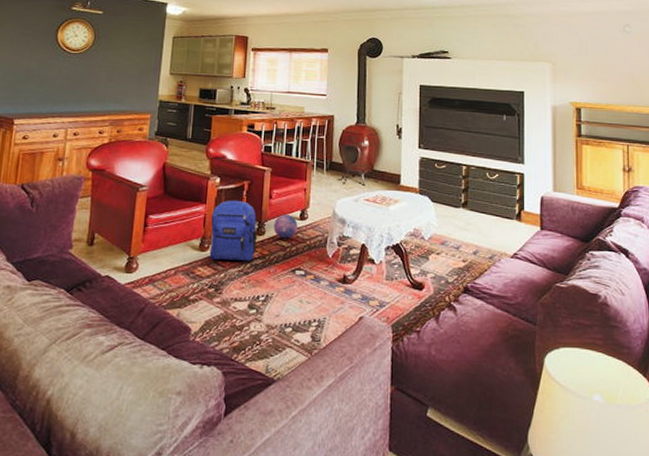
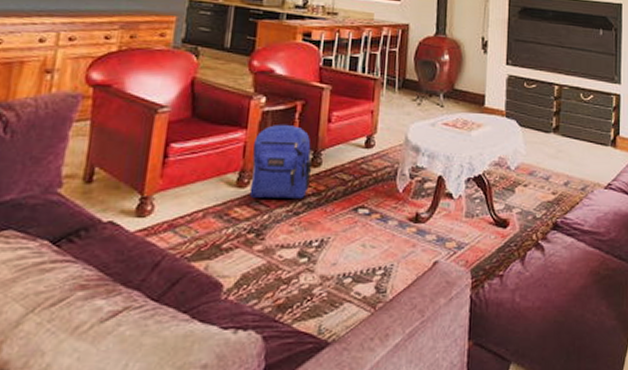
decorative ball: present [273,214,298,239] -> none [332,142,362,171]

